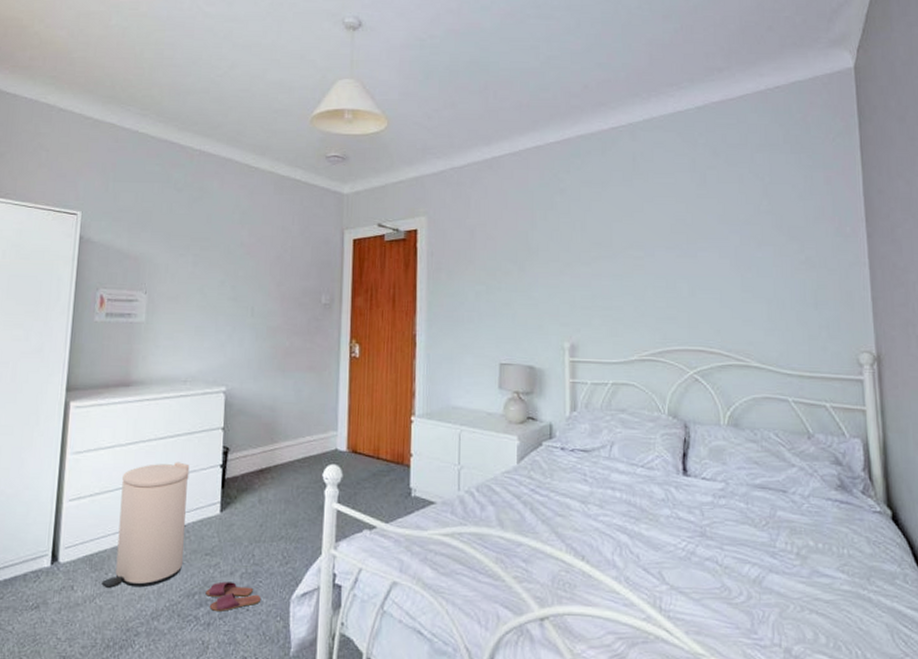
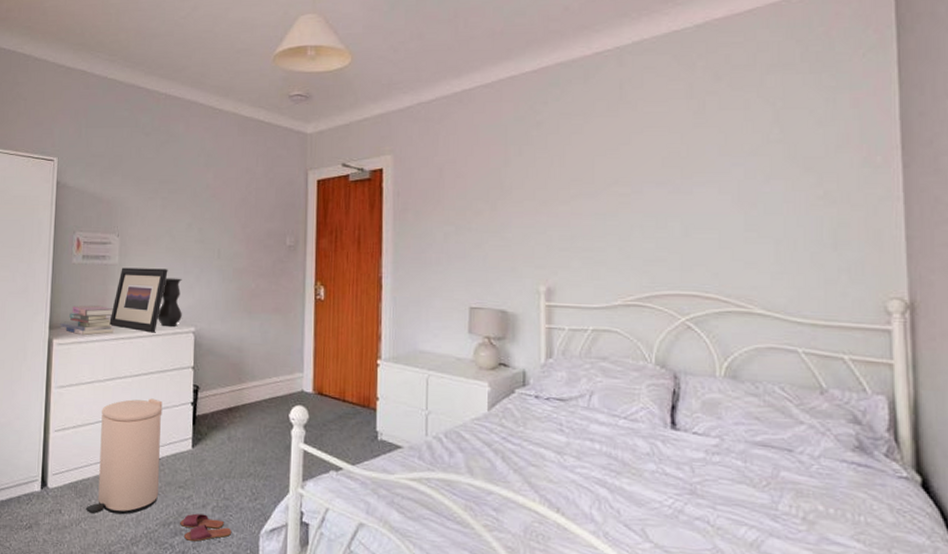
books: none [78,365,138,398] -> present [60,305,114,336]
picture frame: none [133,326,199,394] -> present [109,267,168,333]
vase: none [185,336,213,387] -> present [157,278,182,327]

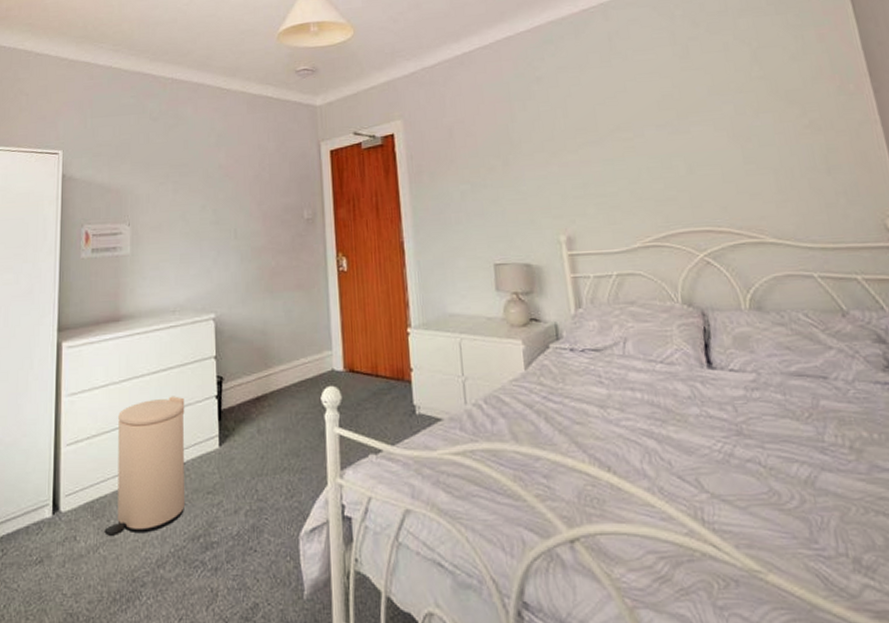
books: present [60,305,114,336] -> none [69,300,128,335]
picture frame: present [109,267,168,333] -> none [123,254,183,324]
vase: present [157,278,182,327] -> none [174,263,200,317]
slippers: present [180,513,231,542] -> none [211,521,268,554]

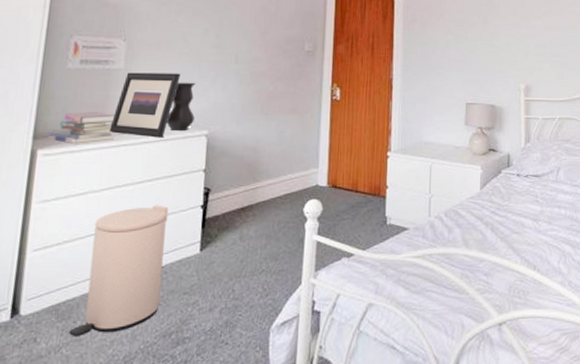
books: none [69,300,128,335] -> present [47,112,115,144]
picture frame: none [123,254,183,324] -> present [109,72,181,138]
vase: none [174,263,200,317] -> present [165,82,196,132]

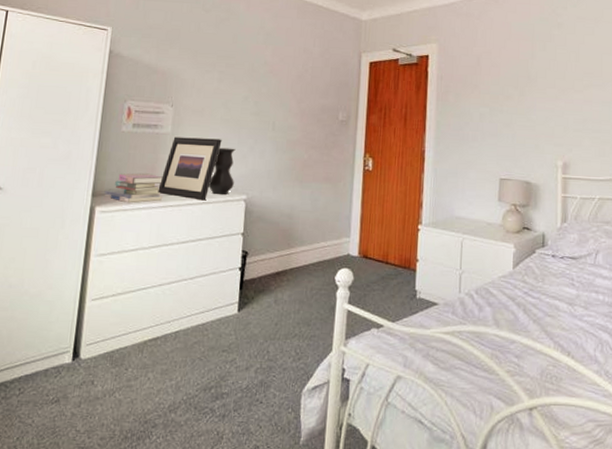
pedal bin: present [69,205,169,336] -> none [121,264,210,382]

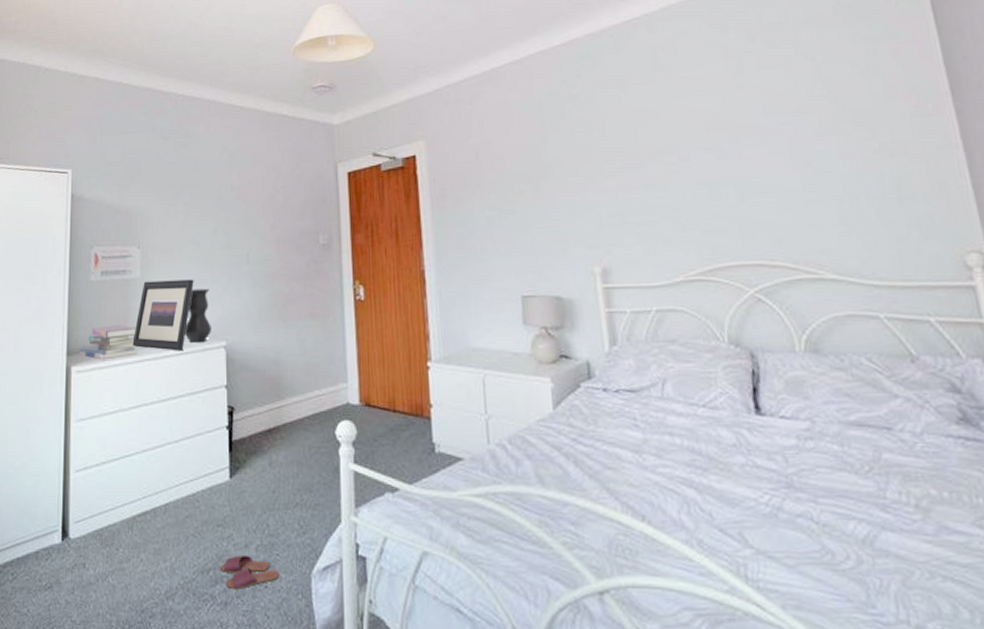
slippers: none [222,376,274,404] -> present [220,555,279,589]

